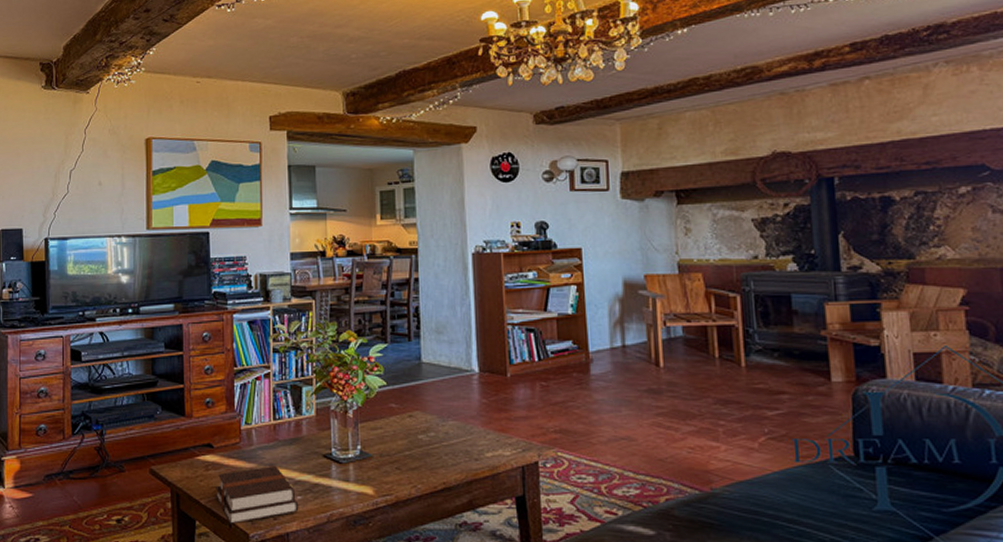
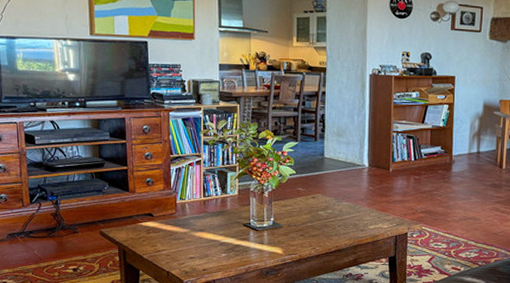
hardback book: present [216,465,299,524] -> none [156,230,223,273]

